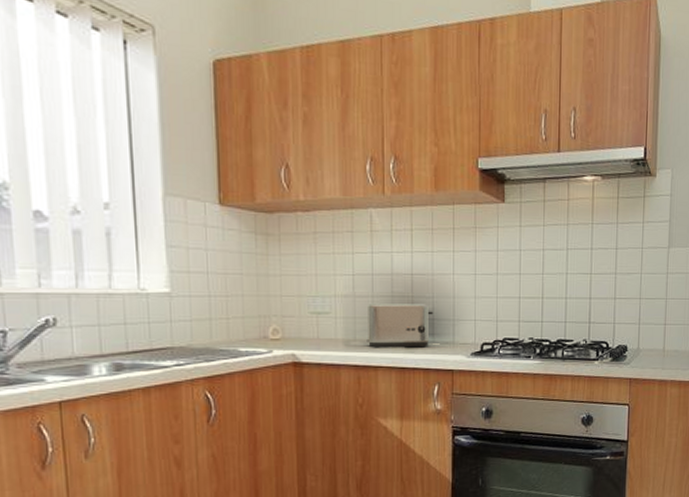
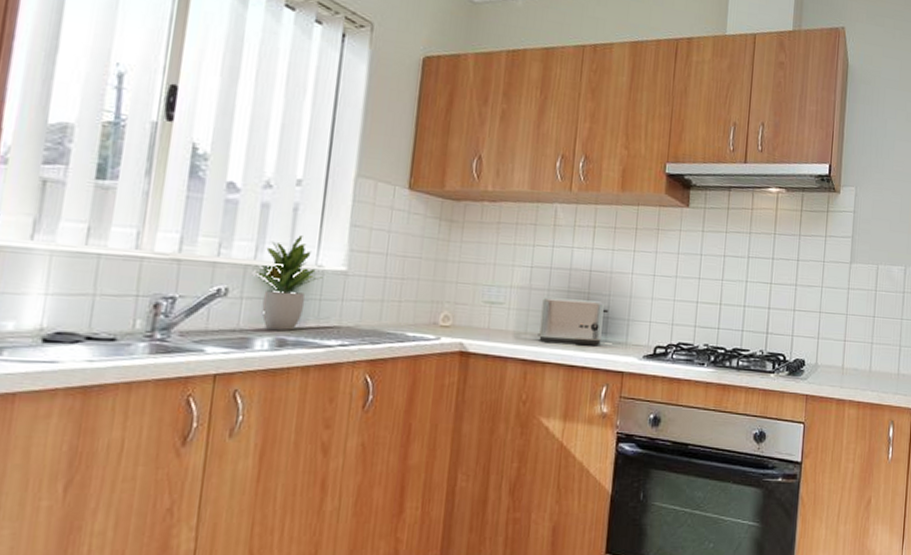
potted plant: none [80,260,147,355] -> present [256,235,322,331]

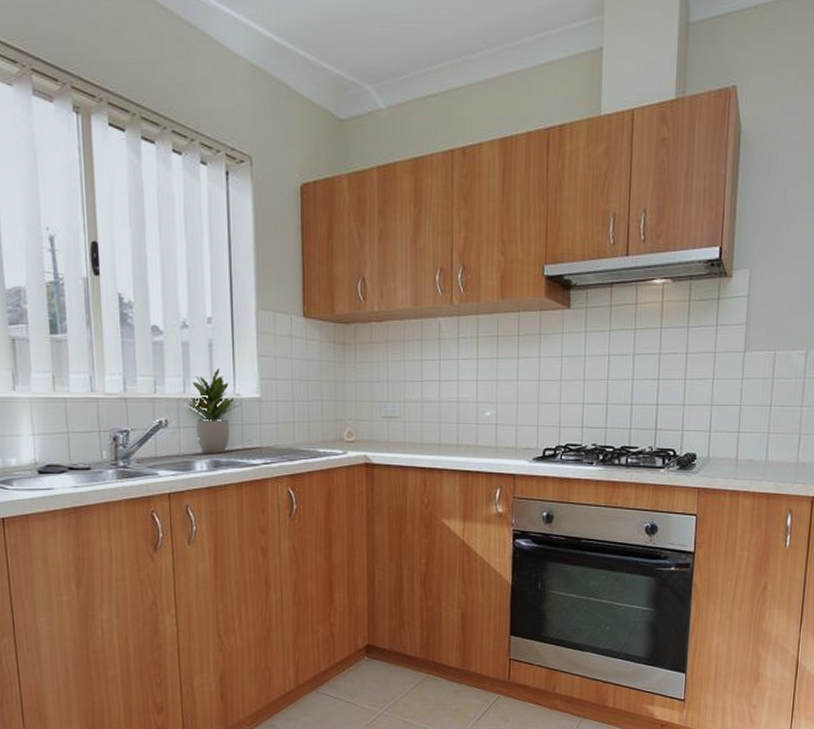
toaster: present [537,297,608,346] -> none [433,409,496,452]

